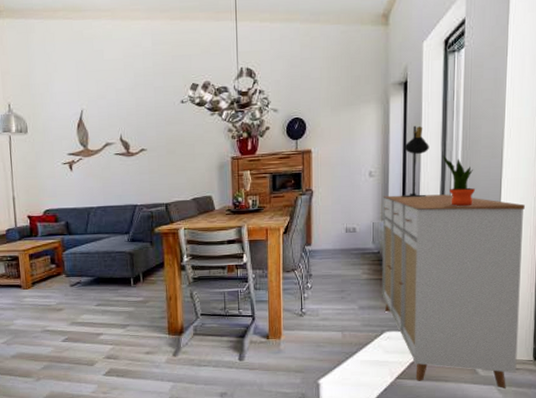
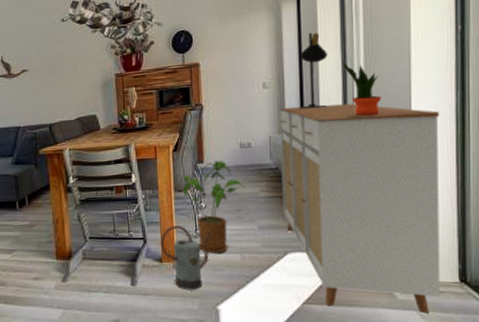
watering can: none [267,304,316,365] -> present [160,225,212,290]
house plant: none [290,243,348,331] -> present [182,160,245,254]

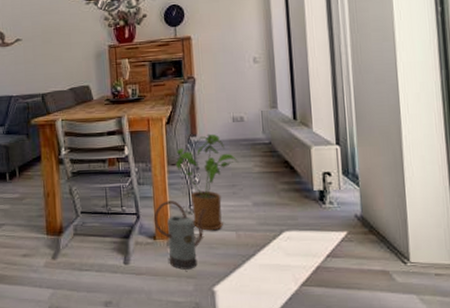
sideboard: present [279,103,440,315] -> none [269,80,439,299]
table lamp: present [299,32,328,109] -> none [288,9,316,85]
potted plant: present [343,62,381,116] -> none [330,39,369,92]

